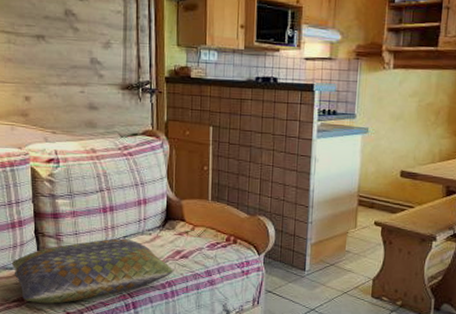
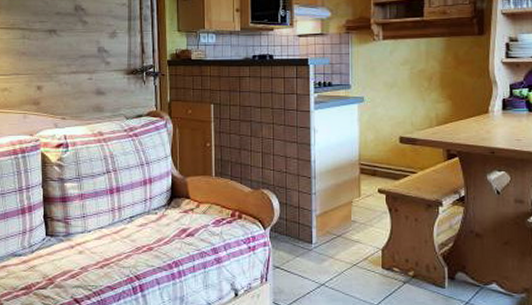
cushion: present [11,238,173,304] -> none [20,219,180,290]

